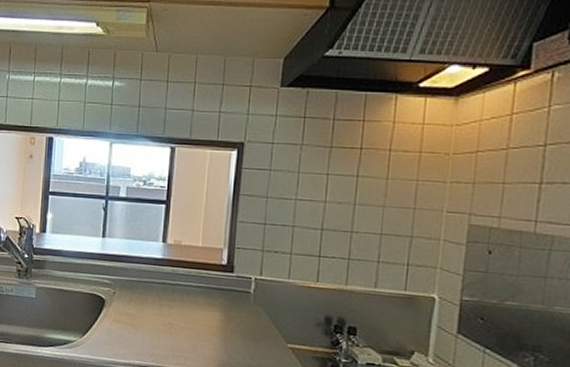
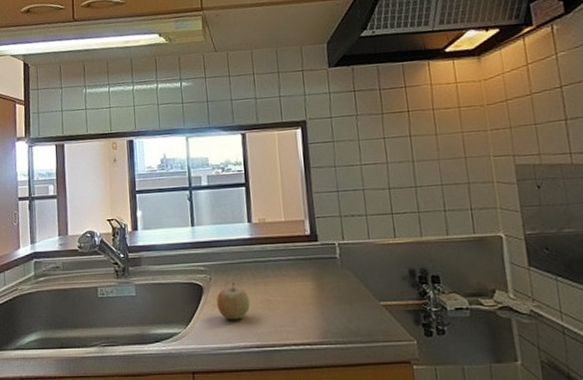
fruit: none [117,301,152,338] -> present [217,283,250,320]

